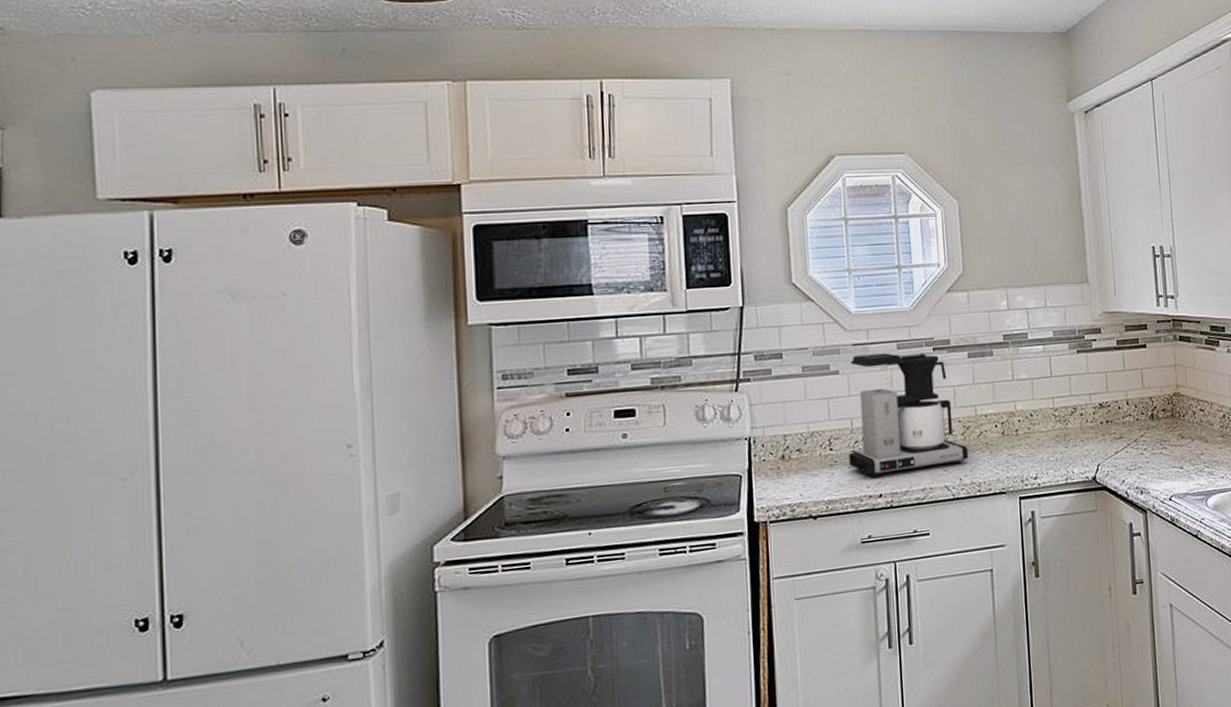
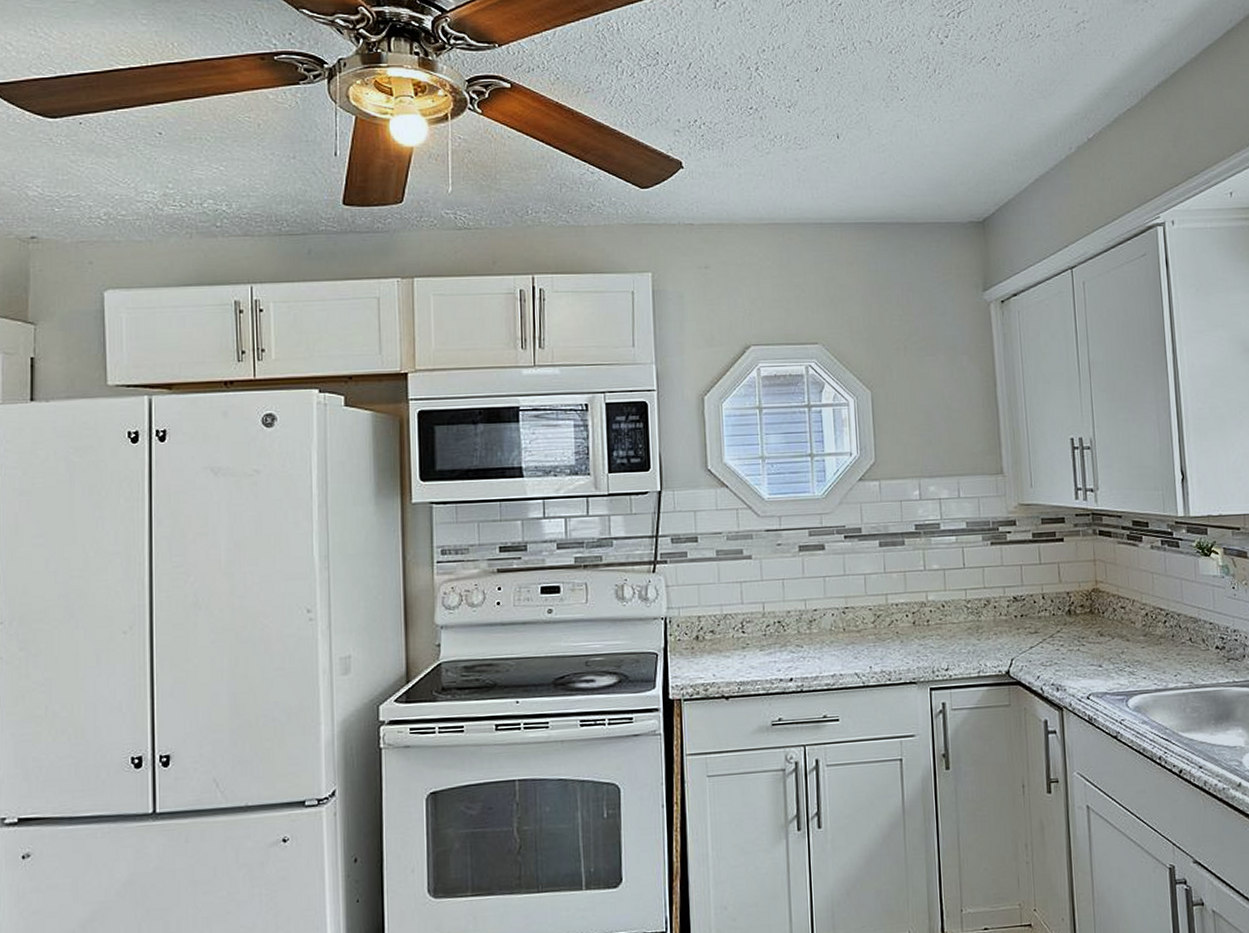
coffee maker: present [849,352,969,477] -> none [761,539,879,661]

